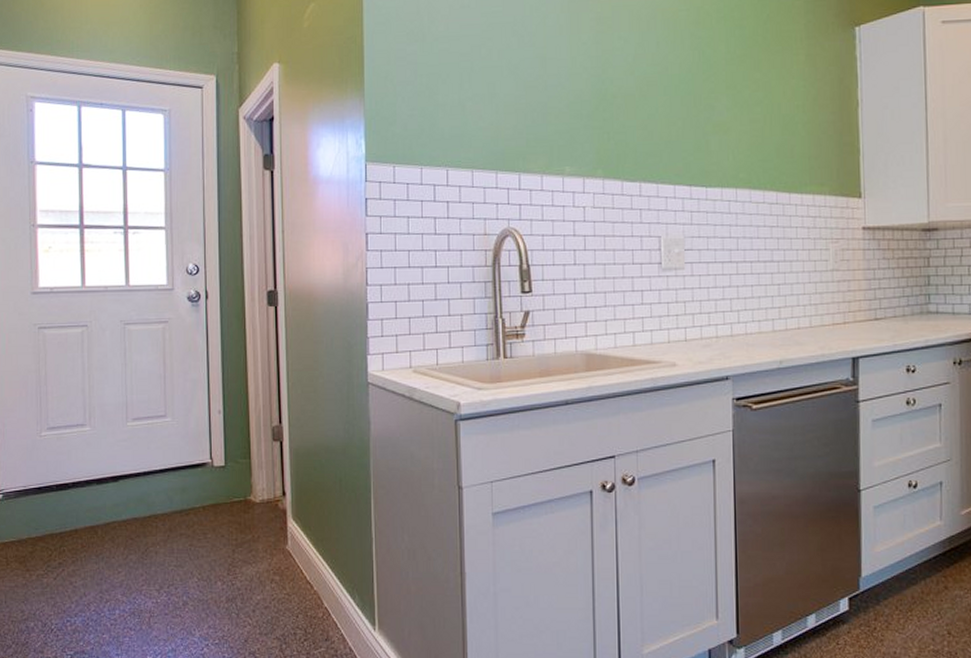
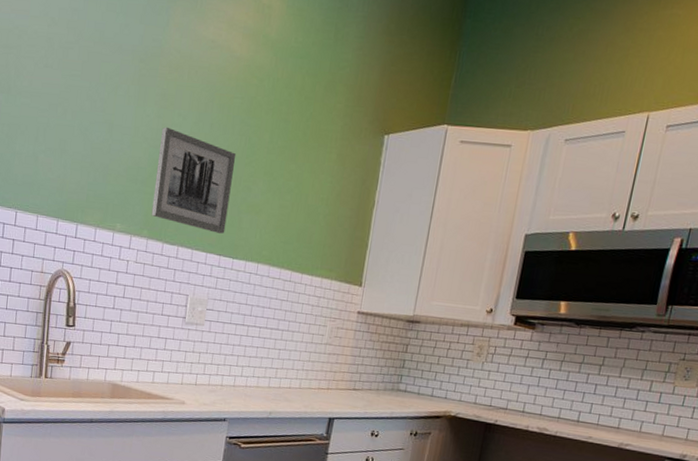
wall art: none [602,52,692,161] -> present [151,126,236,234]

